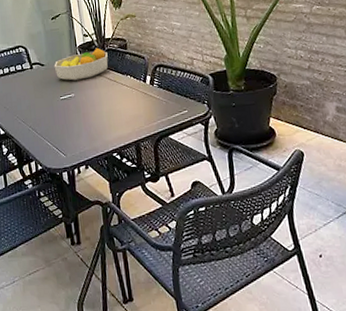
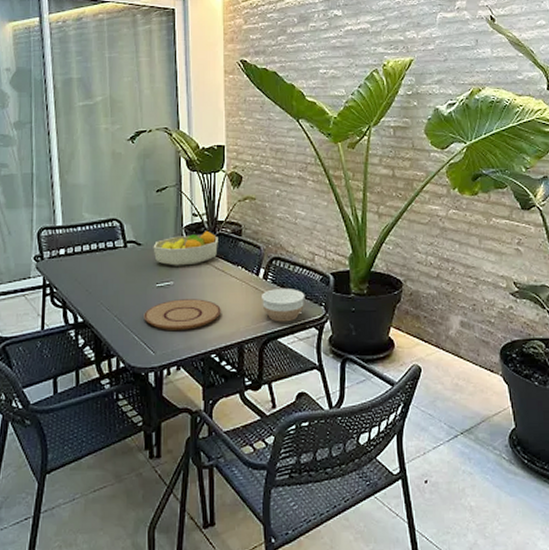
plate: none [53,106,117,136] -> present [144,299,221,330]
bowl: none [150,90,189,121] -> present [262,287,305,322]

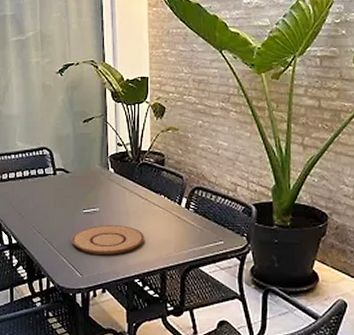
fruit bowl: present [153,230,218,266] -> none [80,160,142,194]
bowl: present [262,287,305,322] -> none [184,217,227,251]

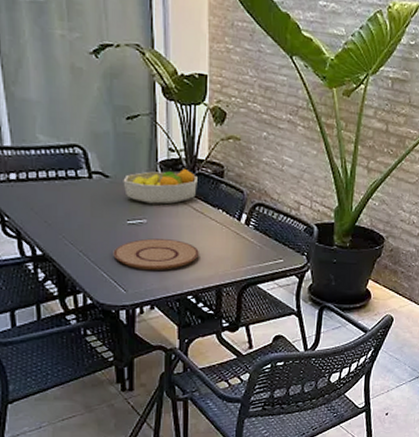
fruit bowl: none [80,160,142,194] -> present [123,168,198,205]

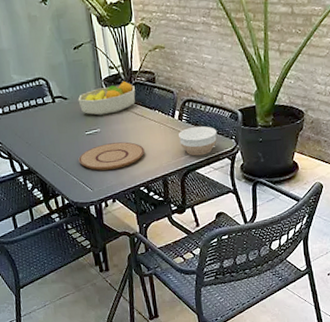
bowl: none [243,235,288,269] -> present [179,126,217,156]

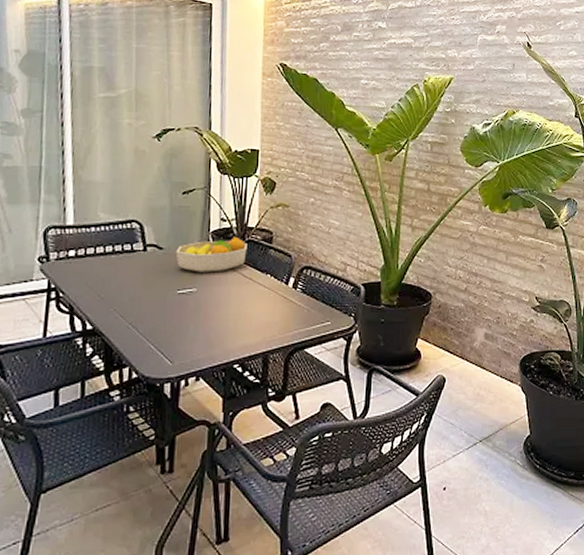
plate: present [78,142,145,171] -> none [161,307,247,339]
bowl: present [179,126,217,156] -> none [290,297,335,332]

